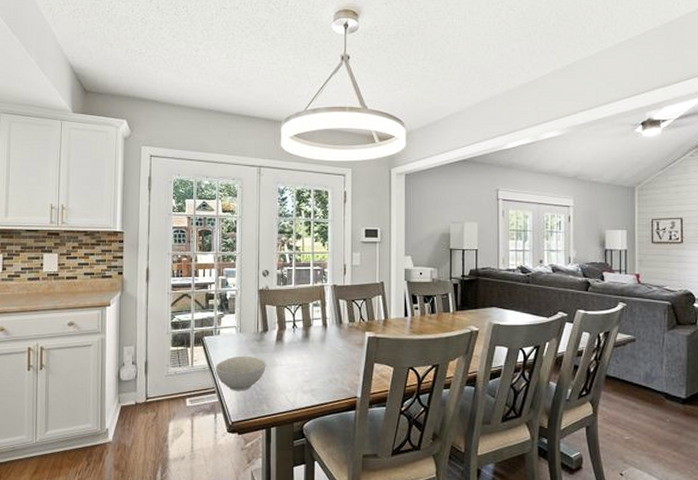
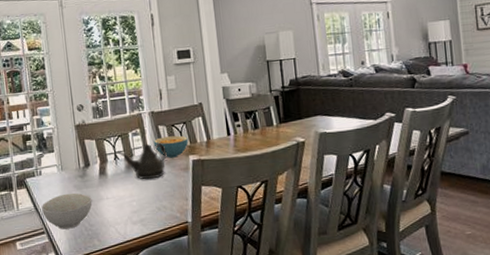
teapot: none [296,317,344,351] -> present [117,143,167,180]
cereal bowl: none [332,311,367,332] -> present [153,135,189,158]

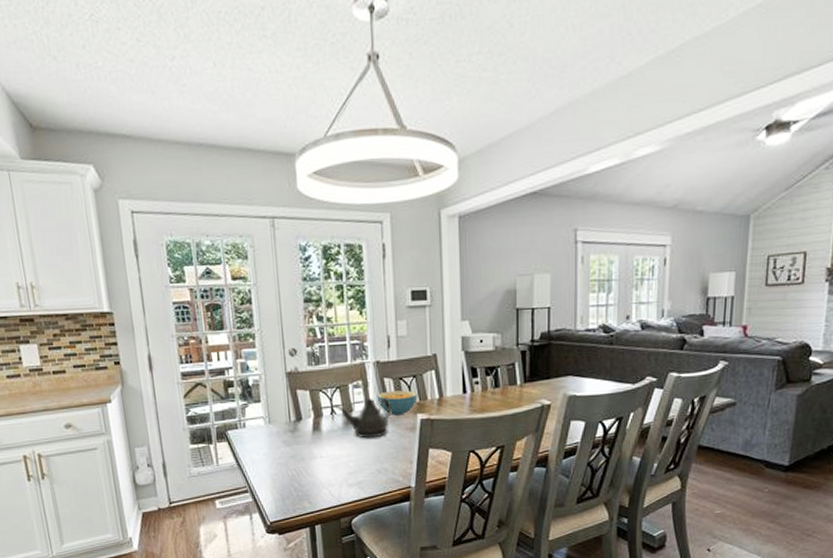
bowl: present [41,192,93,230] -> none [244,449,304,489]

